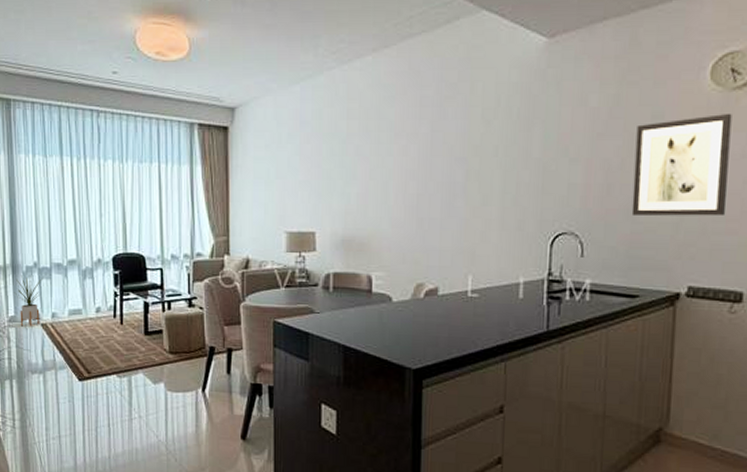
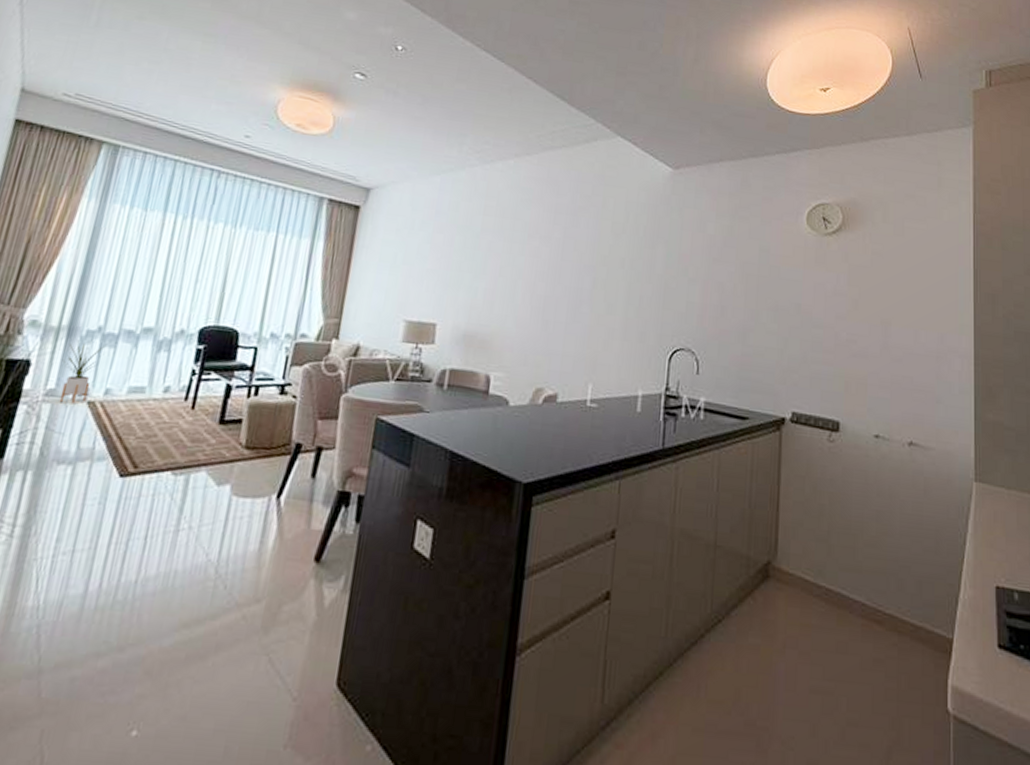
wall art: present [631,113,732,216] -> none [742,254,825,346]

